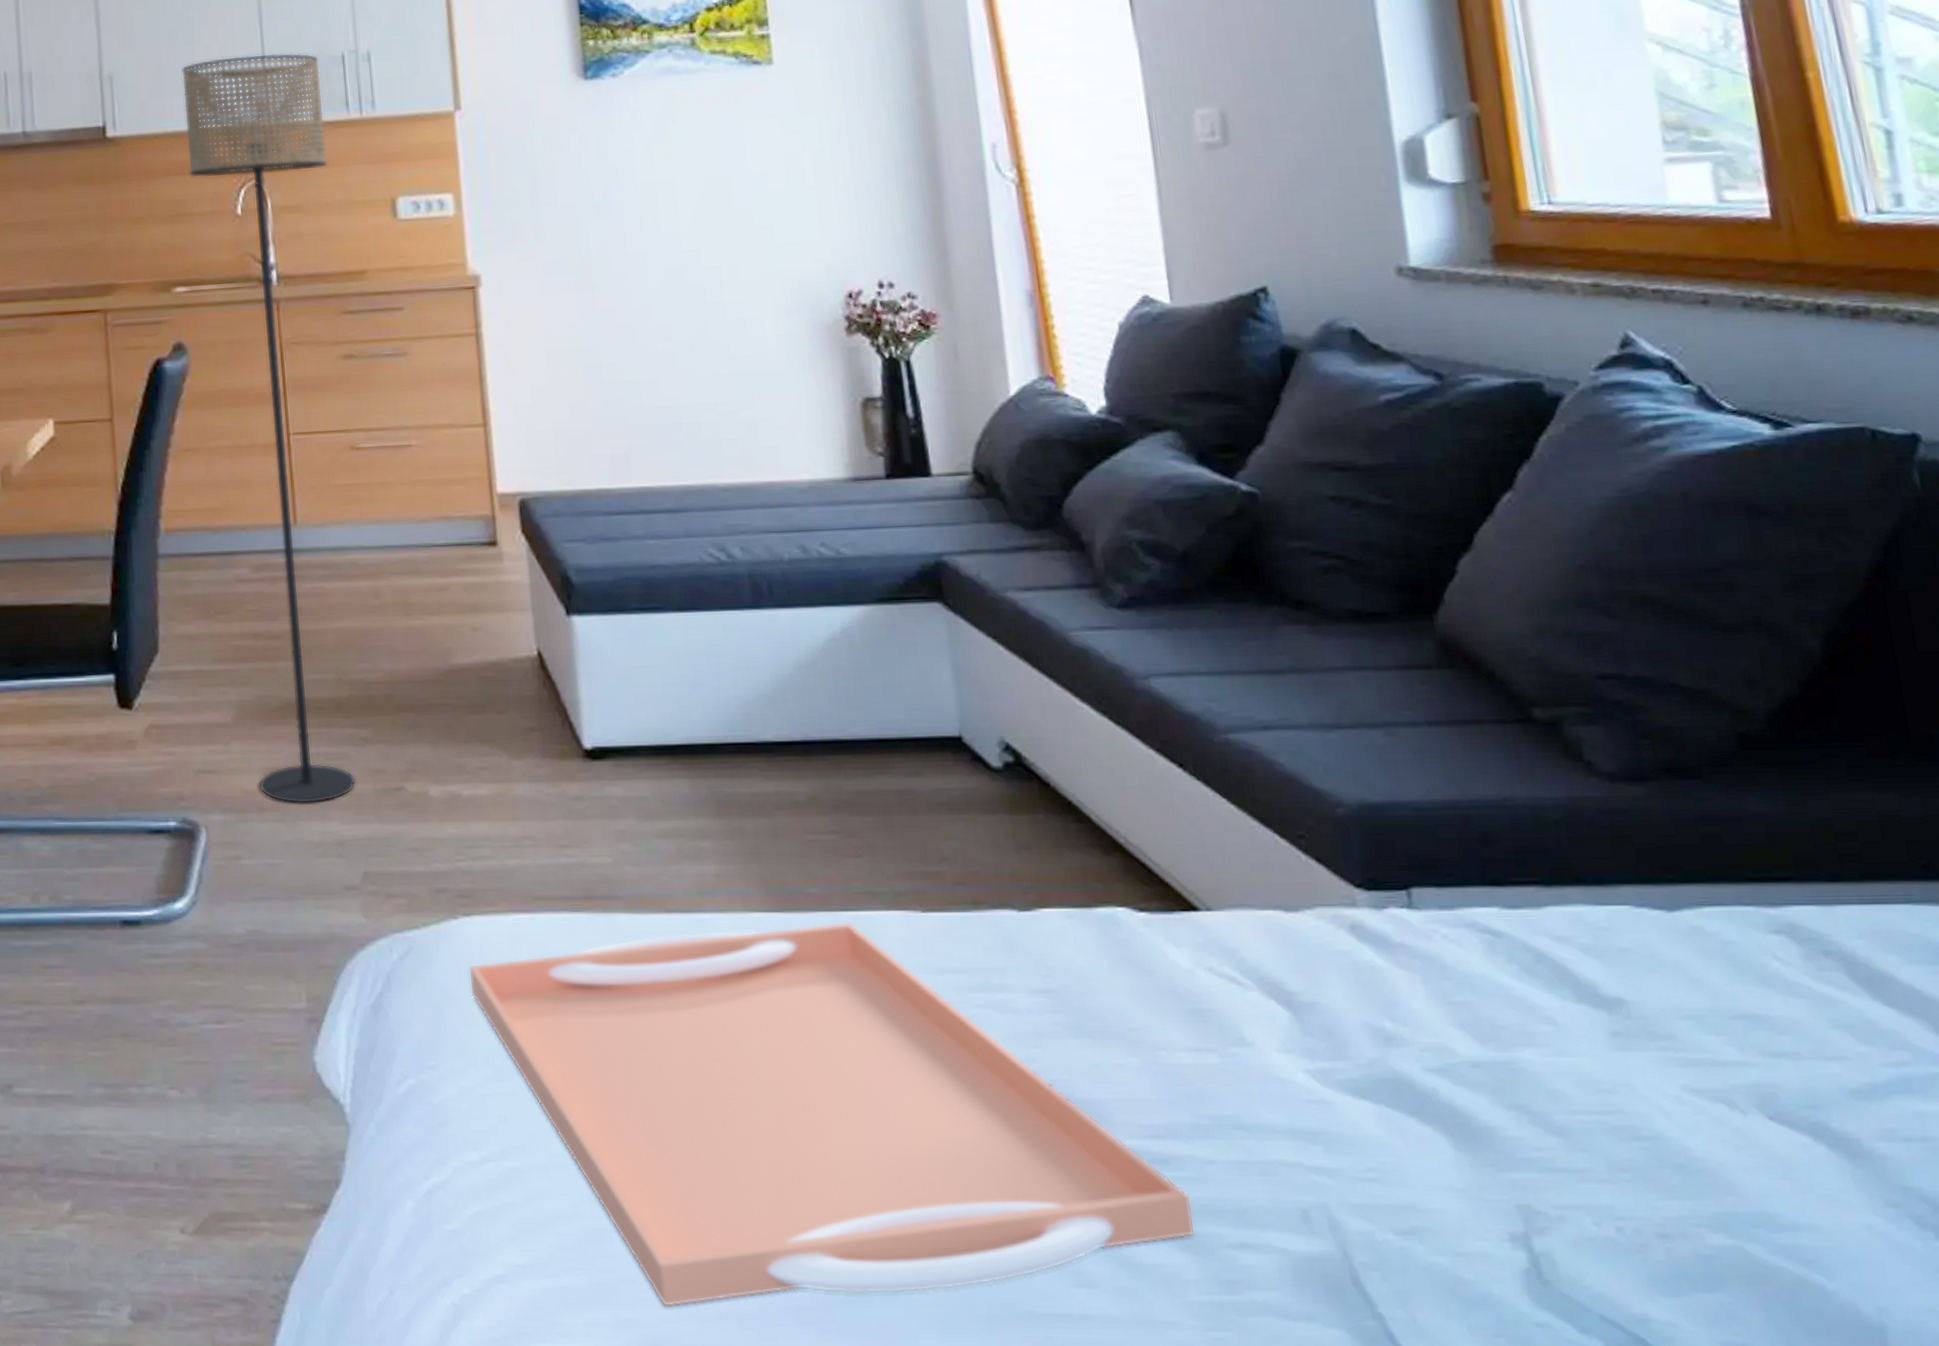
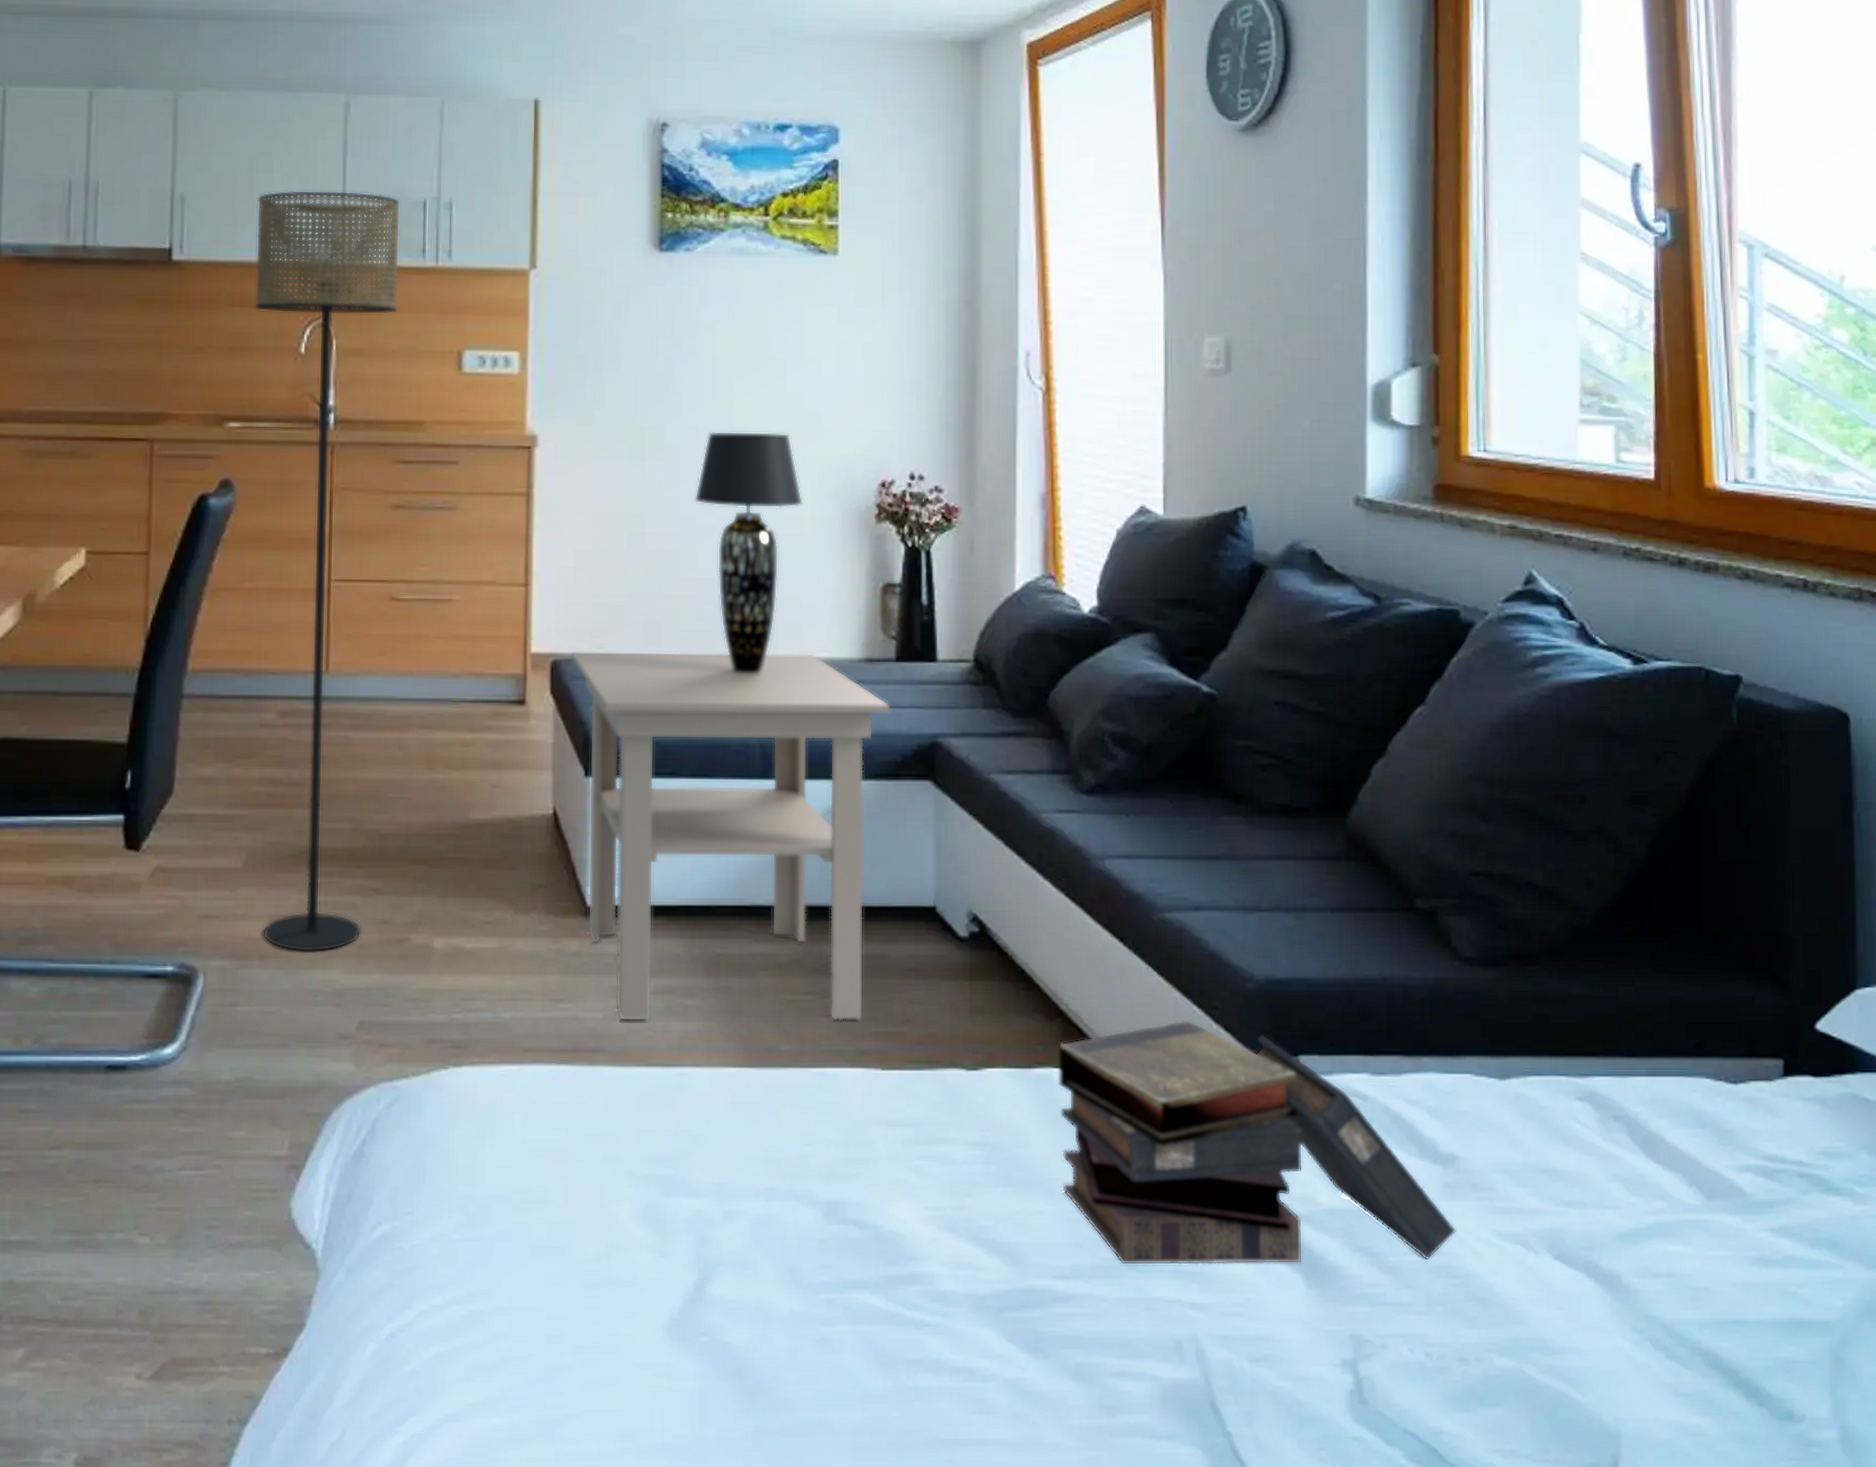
serving tray: present [468,921,1196,1308] -> none [452,1077,1085,1442]
side table: none [538,476,893,864] -> present [571,651,891,1020]
table lamp: none [649,251,766,501] -> present [694,431,804,674]
book: none [1120,851,1636,1125] -> present [1058,1020,1456,1266]

